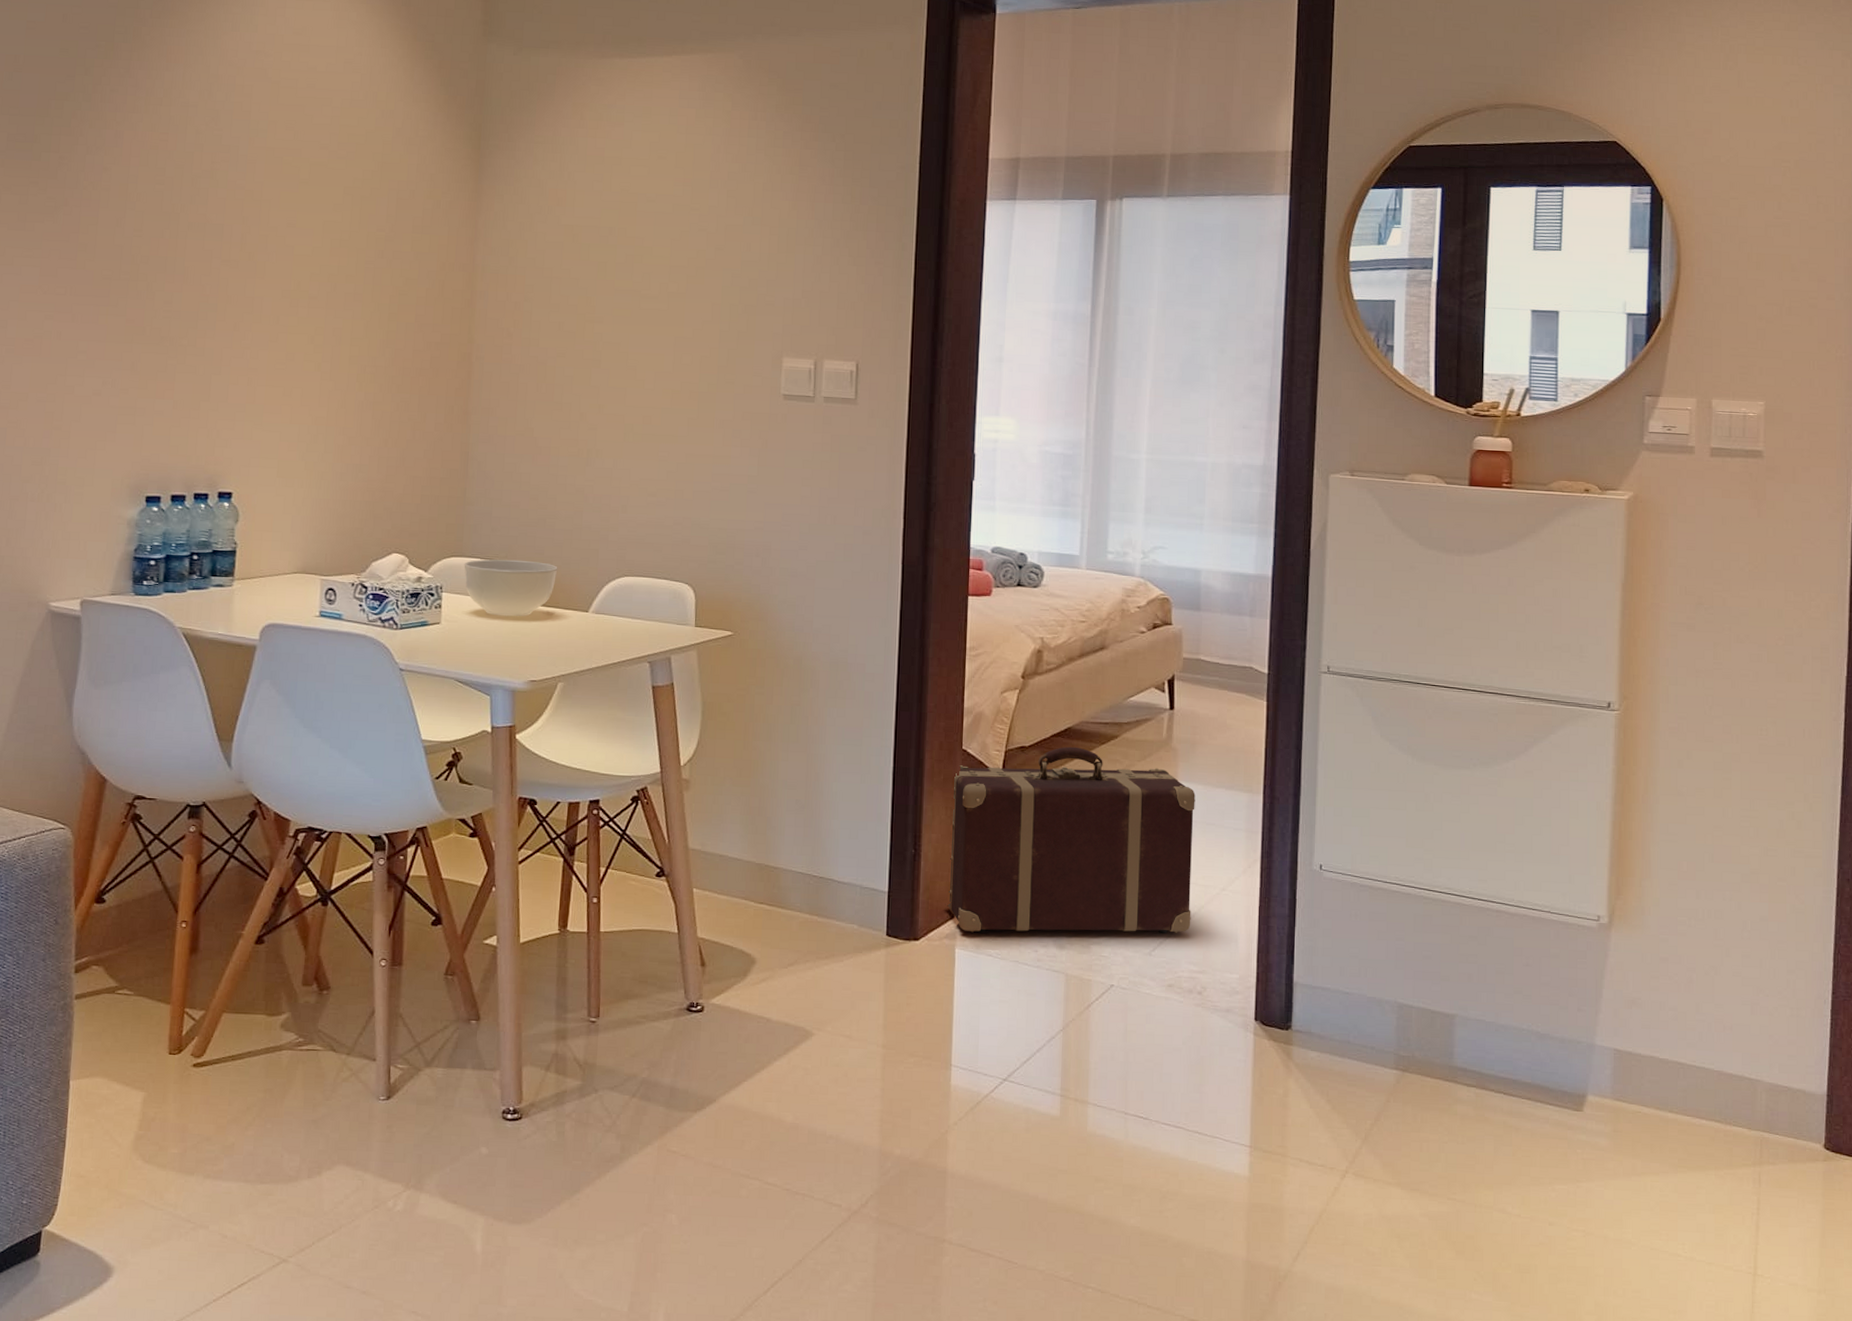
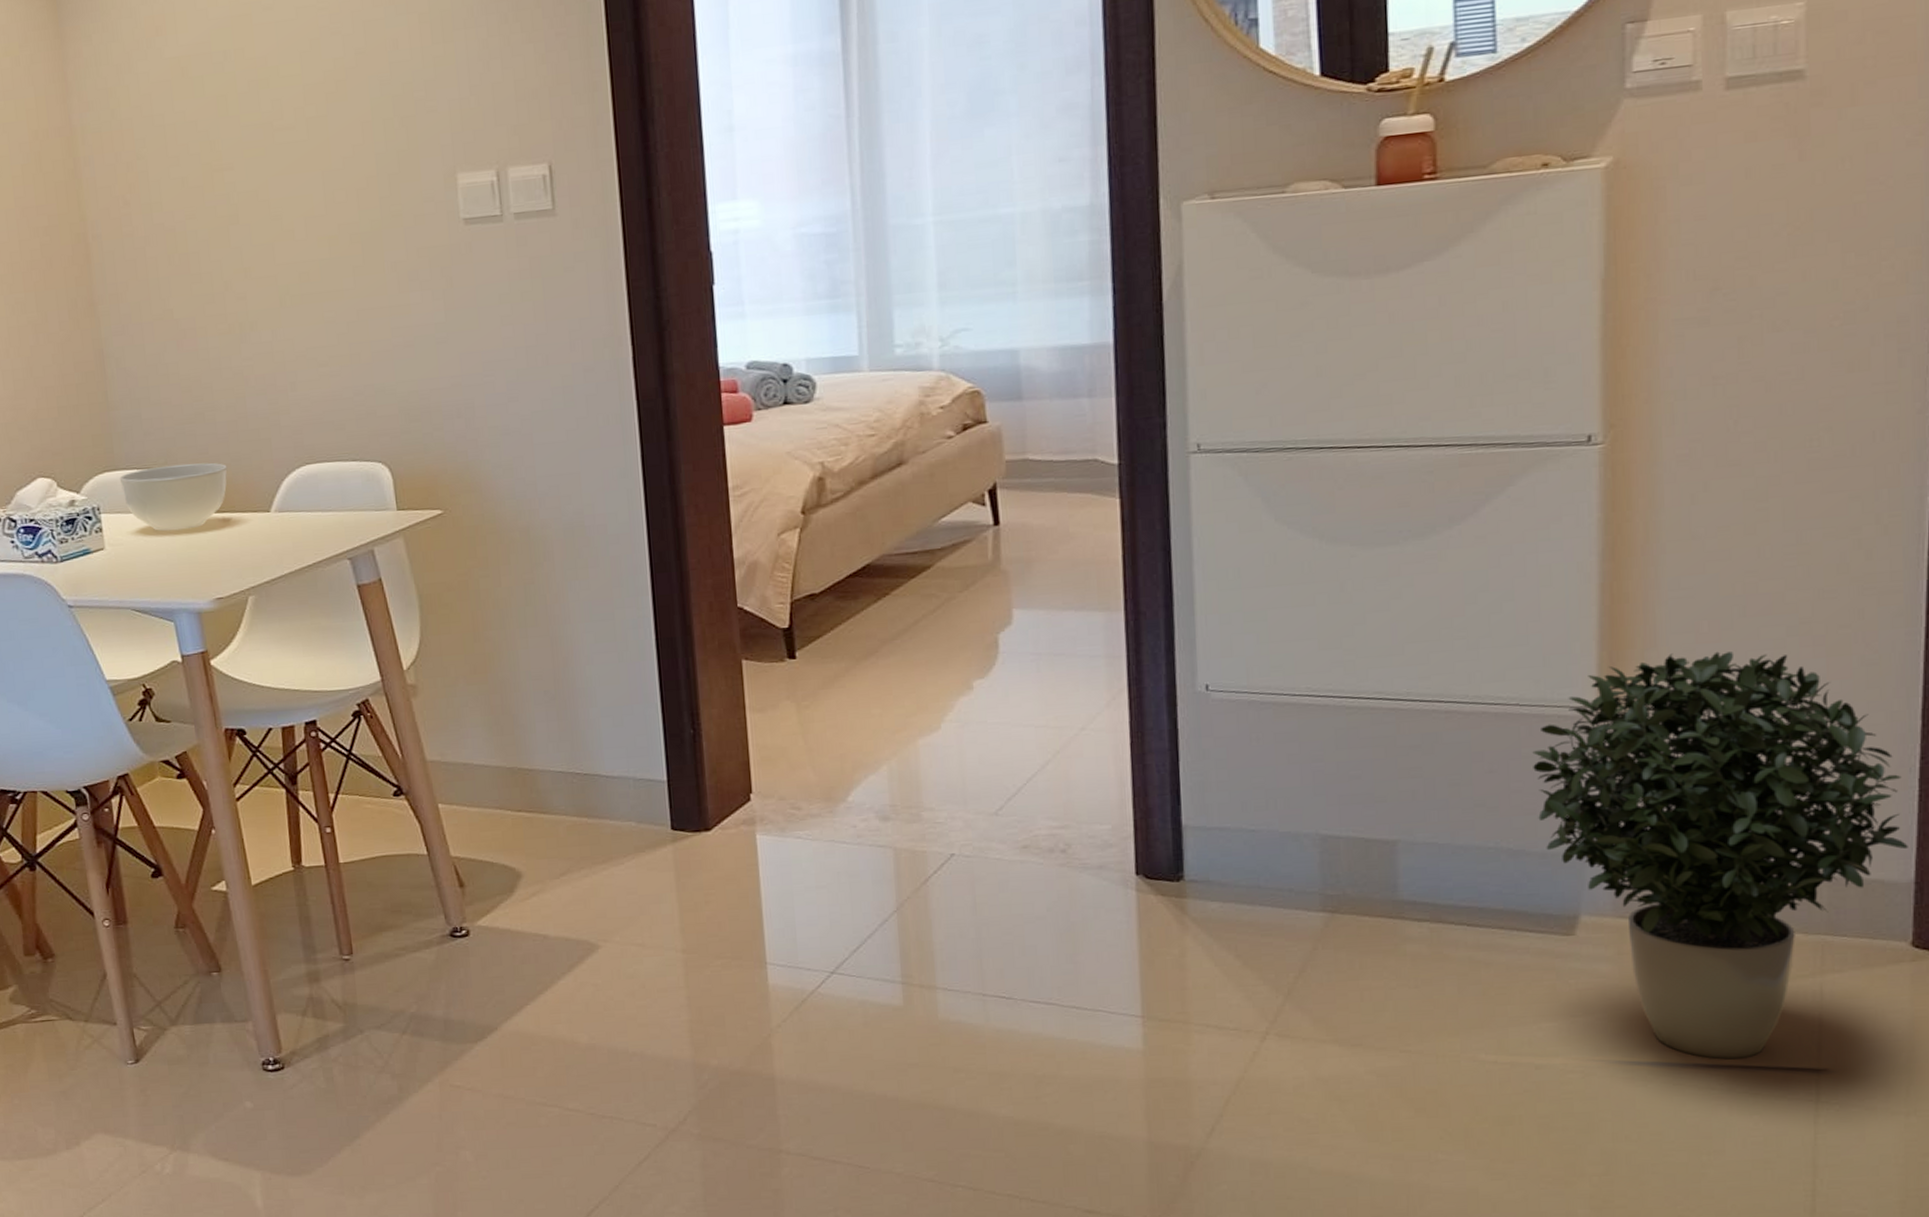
suitcase: present [945,746,1195,934] -> none [732,585,1045,814]
potted plant: none [1558,885,1823,1232] -> present [1532,651,1908,1060]

